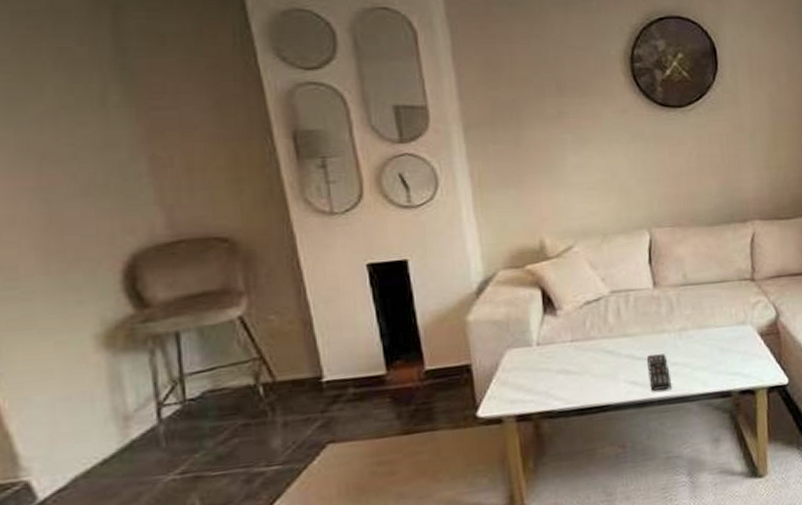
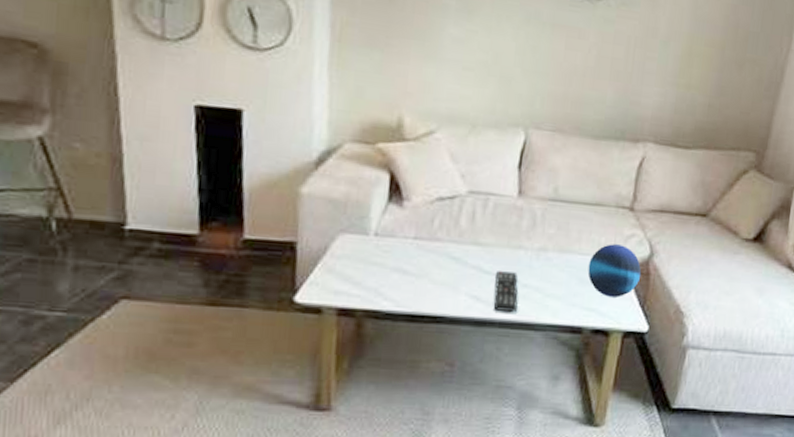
decorative orb: none [725,312,773,360] -> present [587,244,642,298]

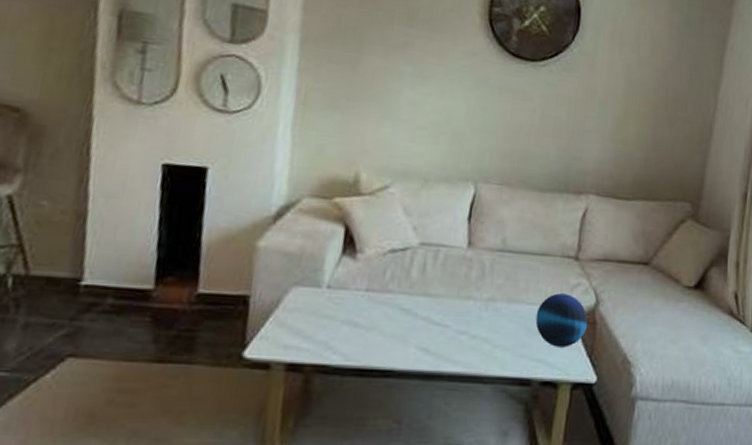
remote control: present [493,270,518,312] -> none [442,321,467,364]

